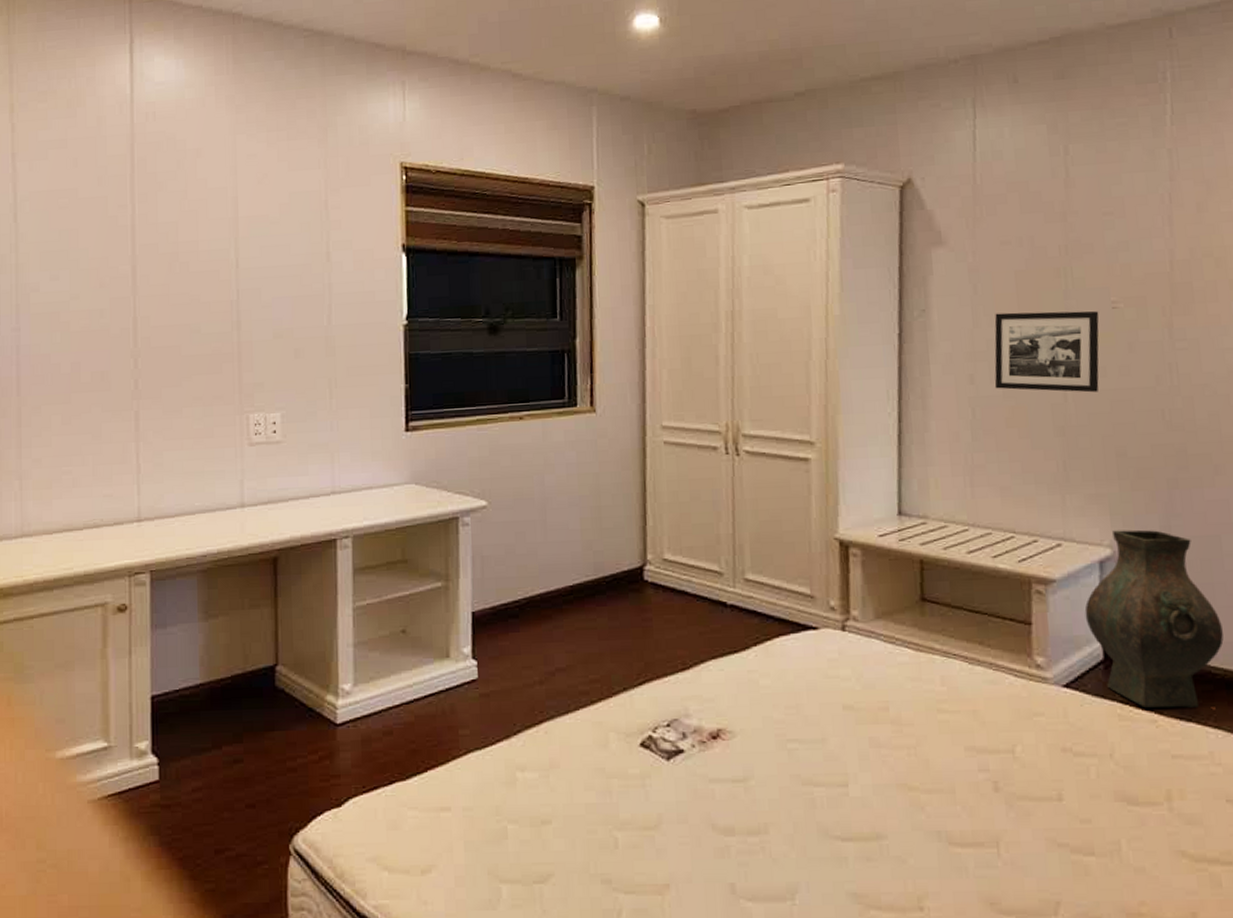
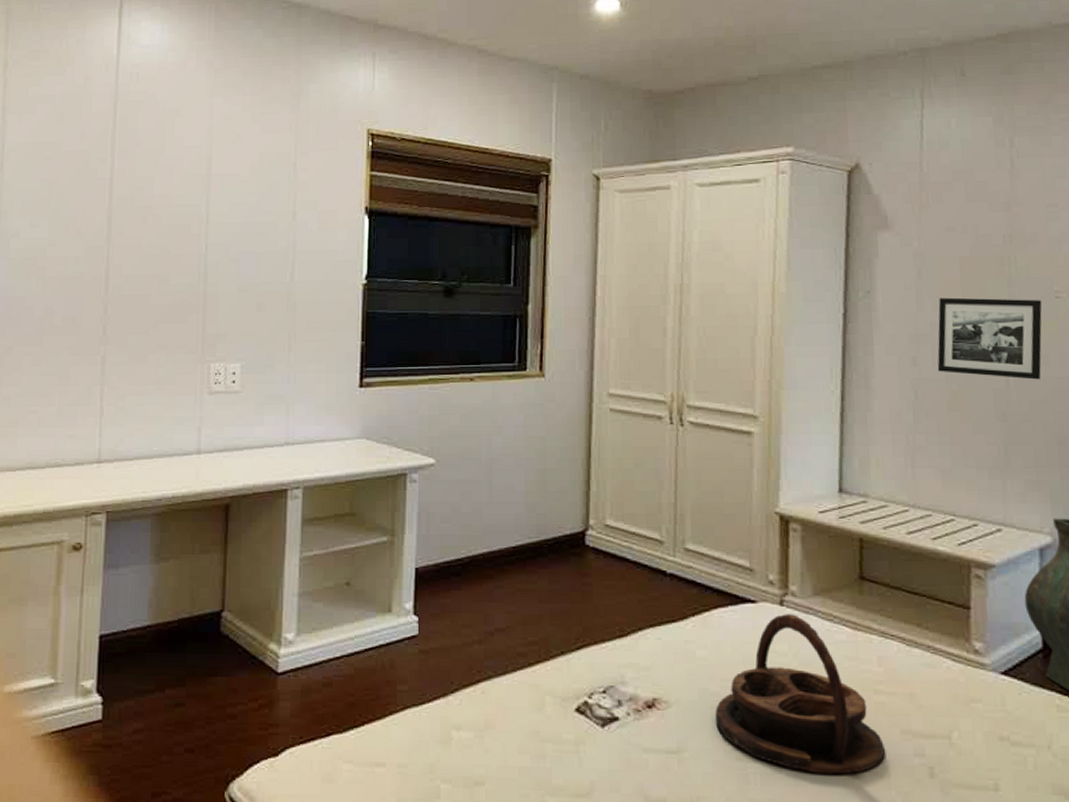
serving tray: none [780,639,950,794] -> present [714,614,885,775]

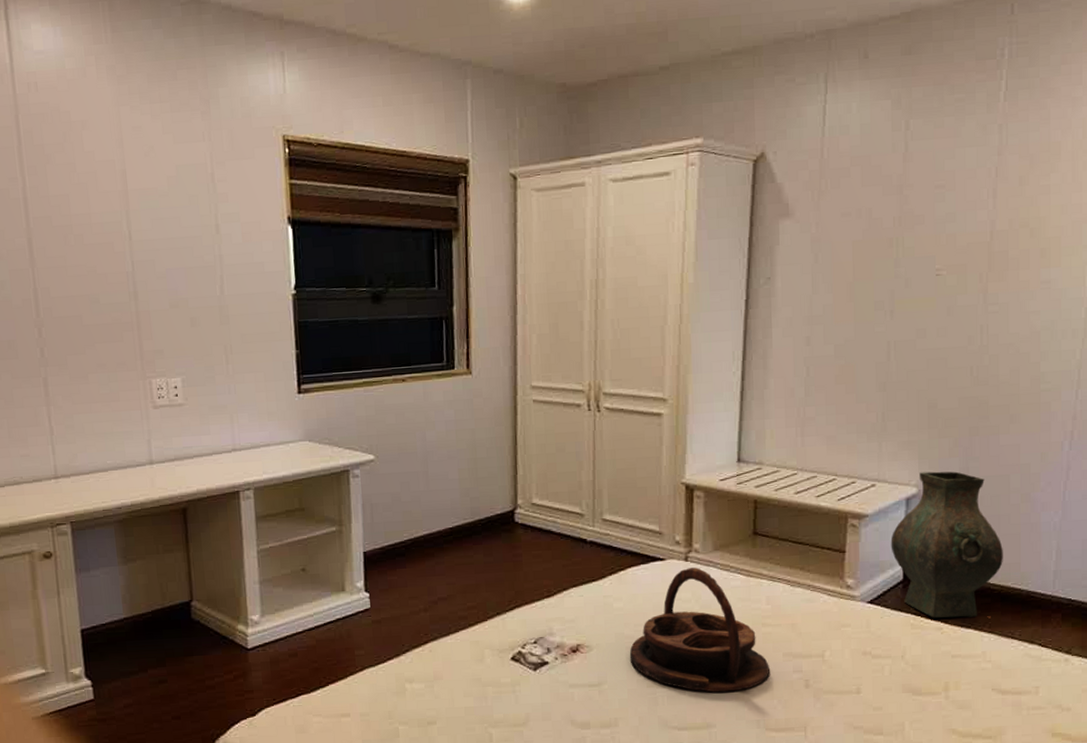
picture frame: present [937,297,1042,380] -> none [828,278,924,352]

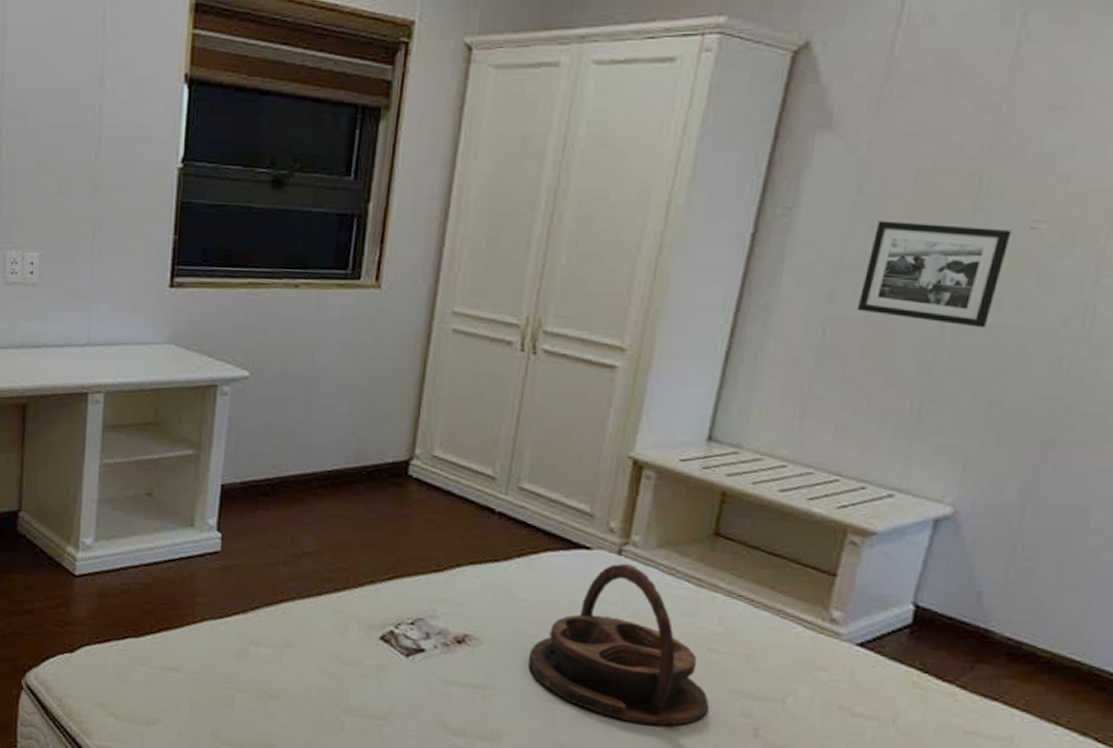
picture frame: none [828,278,924,352] -> present [856,220,1012,328]
vase: present [890,471,1003,618] -> none [901,487,1065,688]

